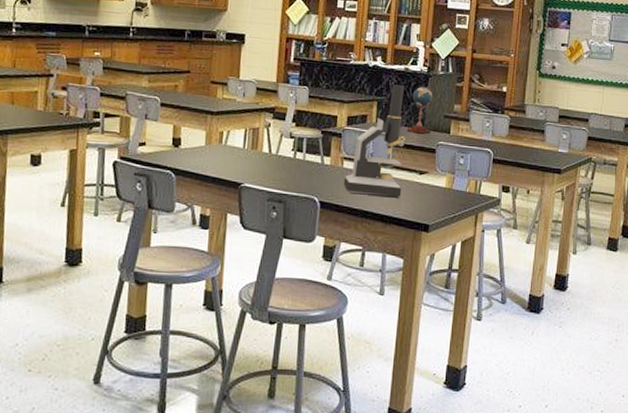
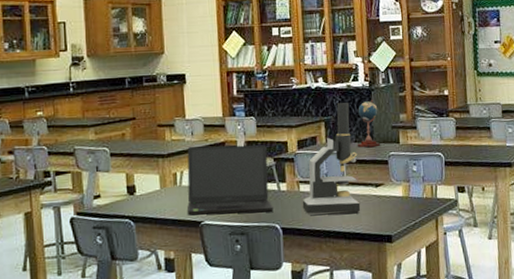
laptop: none [229,107,316,184] -> present [187,145,273,216]

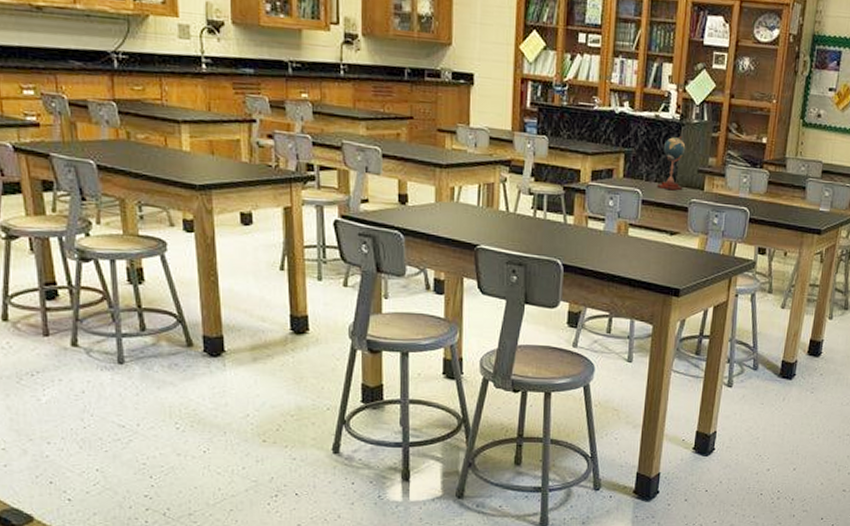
laptop: present [187,145,273,216] -> none [463,159,557,245]
microscope: present [302,103,361,216] -> none [588,134,656,261]

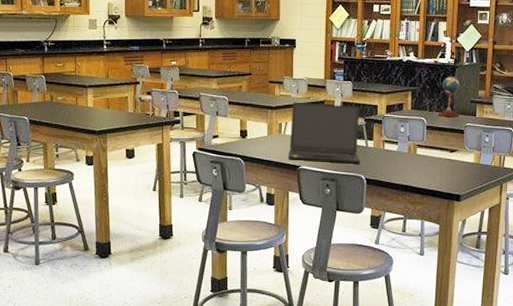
laptop: none [463,159,557,245] -> present [289,102,360,164]

